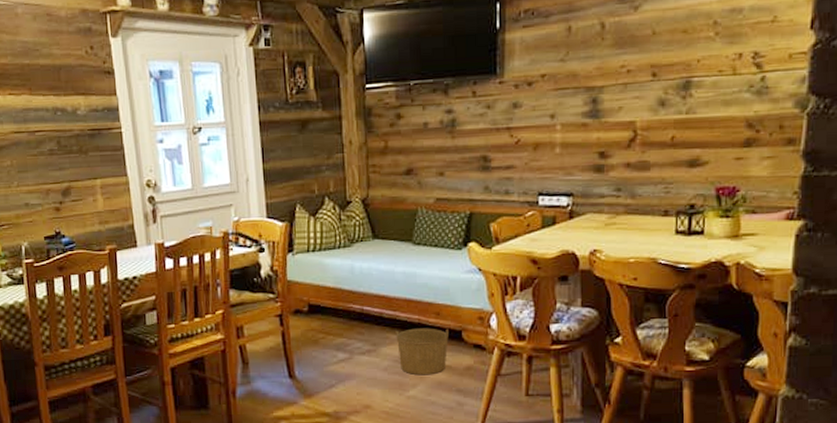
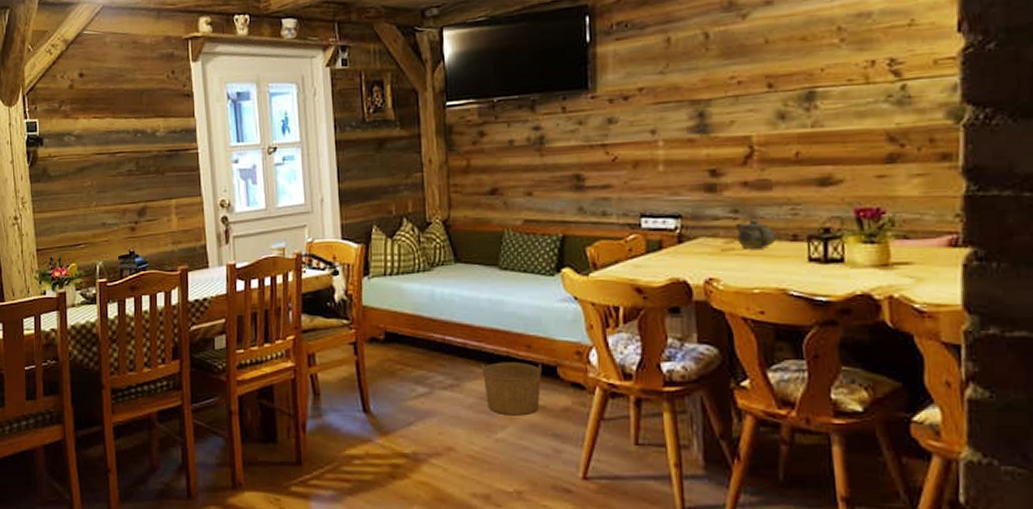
teapot: none [617,197,650,224] -> present [735,219,776,249]

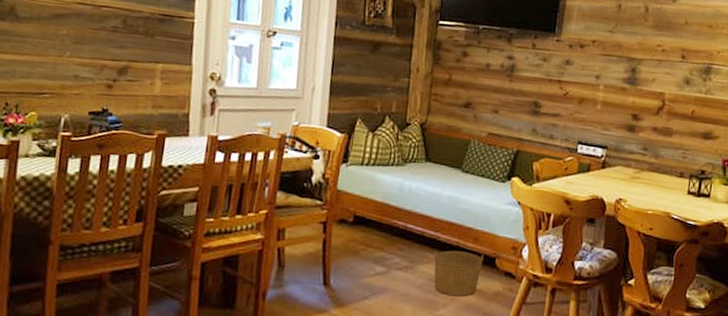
teapot: present [735,219,776,249] -> none [643,157,669,181]

